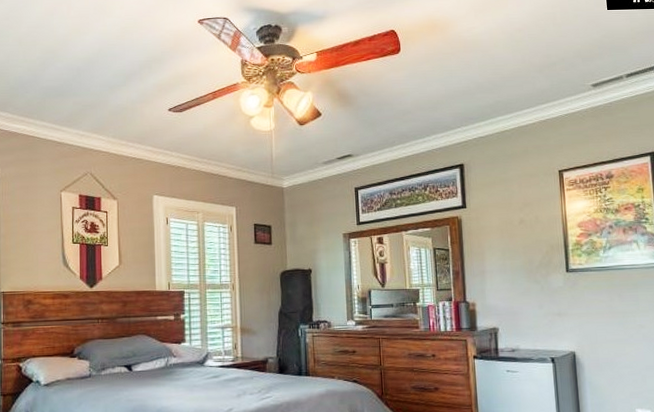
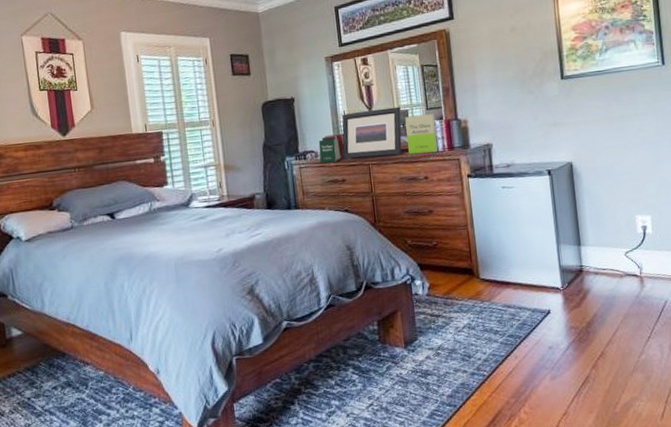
books: none [332,306,357,334] -> present [318,133,344,164]
picture frame: none [354,285,413,332] -> present [342,106,402,160]
book: none [416,294,447,333] -> present [405,113,439,155]

